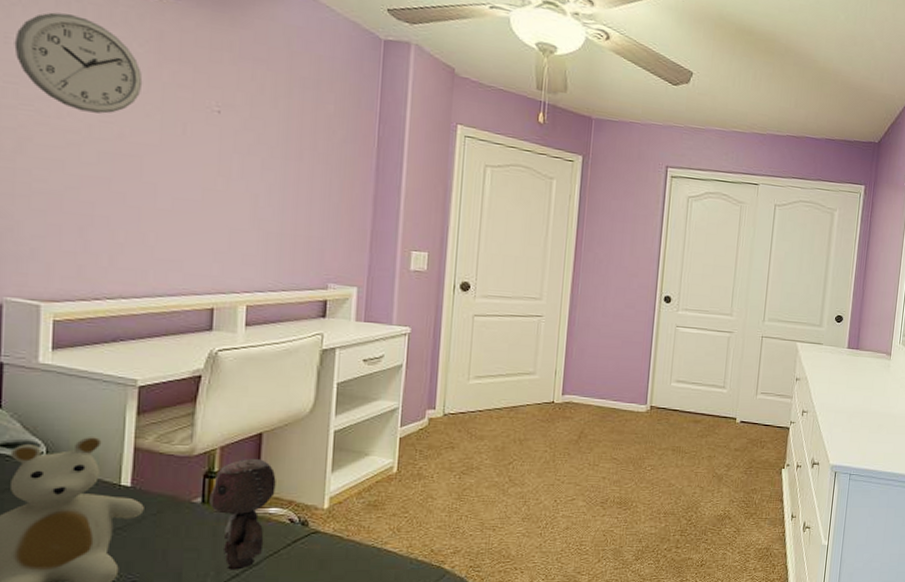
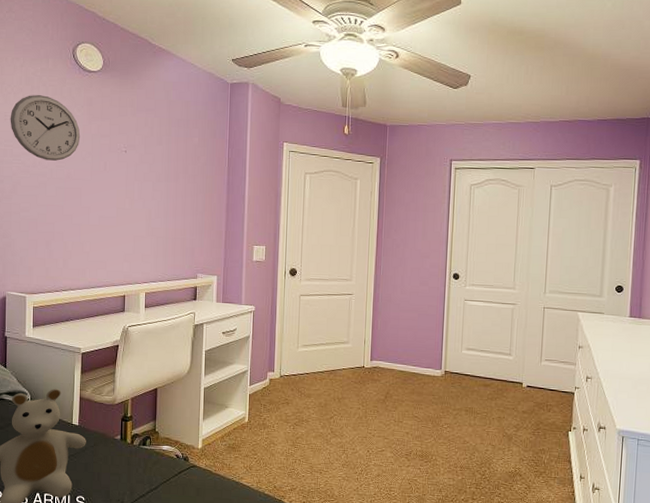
stuffed toy: present [209,459,276,570] -> none [125,408,167,492]

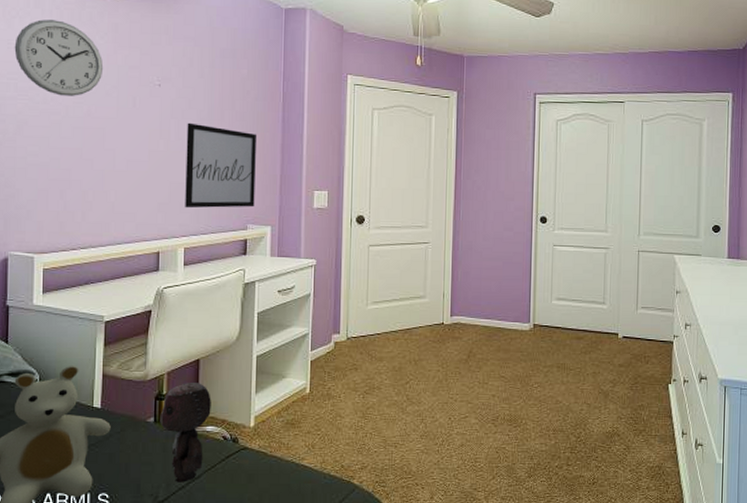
stuffed toy: none [125,408,167,492] -> present [160,383,211,482]
wall art: none [146,184,205,259] -> present [185,122,256,209]

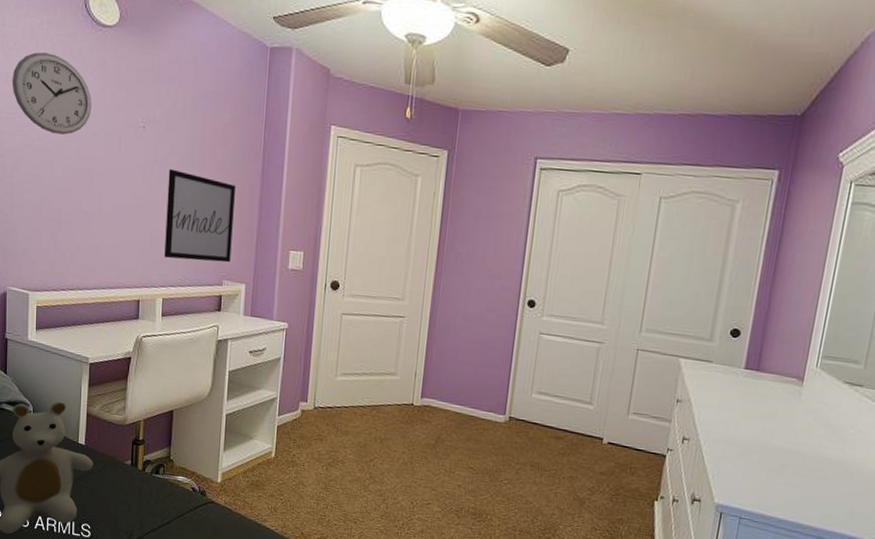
stuffed toy: present [160,383,211,482] -> none [136,431,183,526]

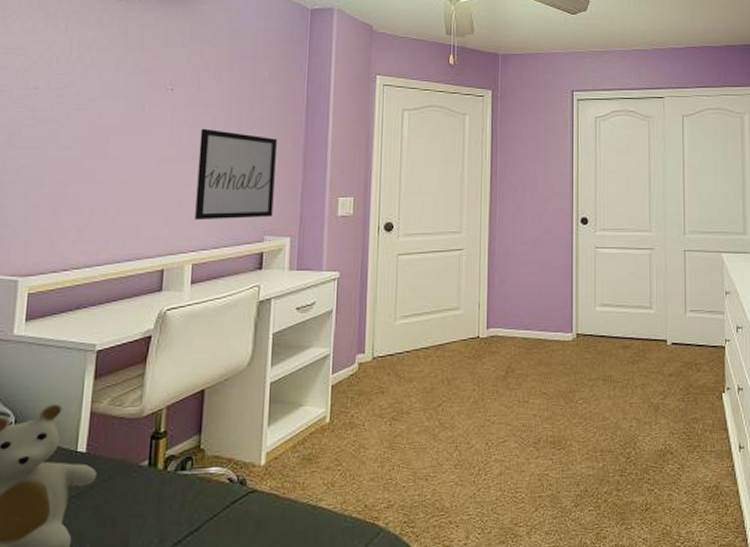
wall clock: present [12,52,92,135] -> none [12,23,111,103]

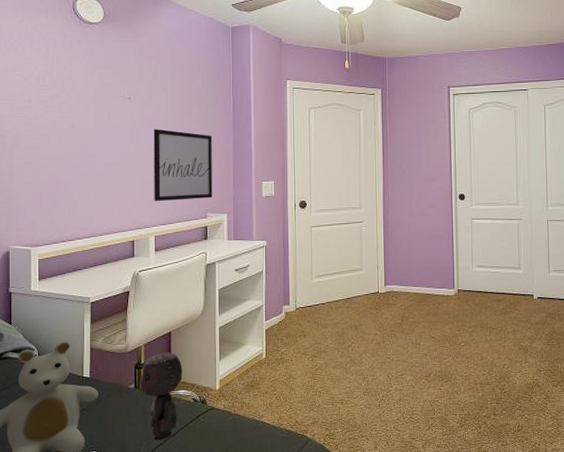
stuffed toy: none [155,417,217,537] -> present [139,352,182,440]

